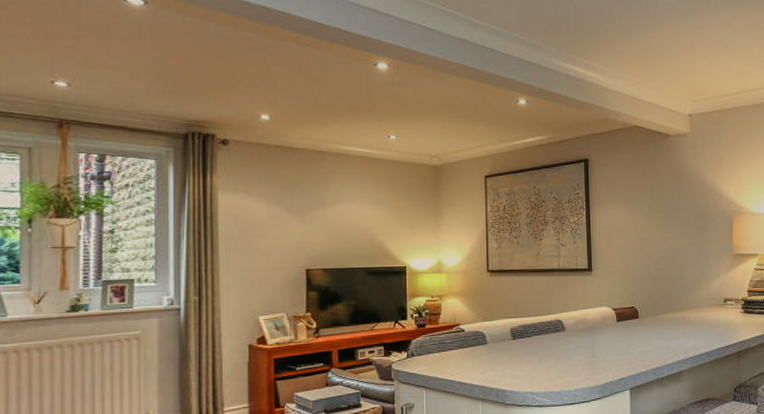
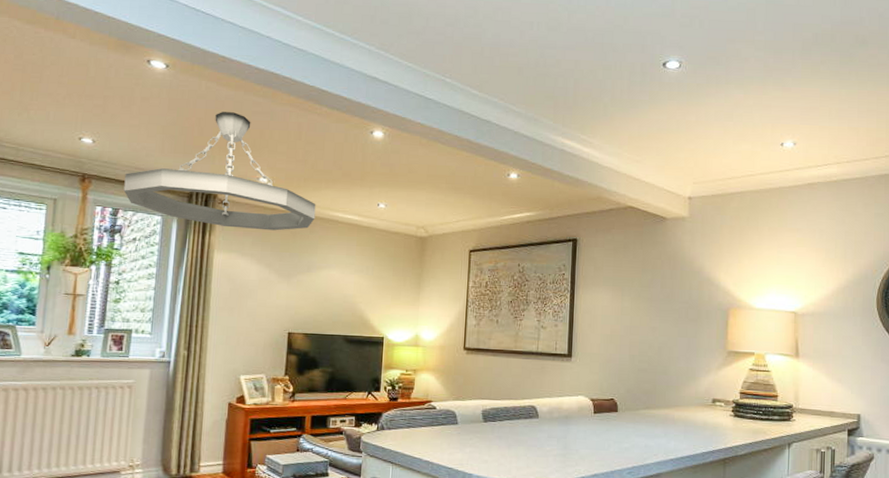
chandelier: none [109,49,324,168] -> present [123,112,316,231]

